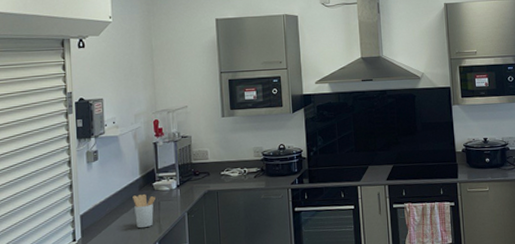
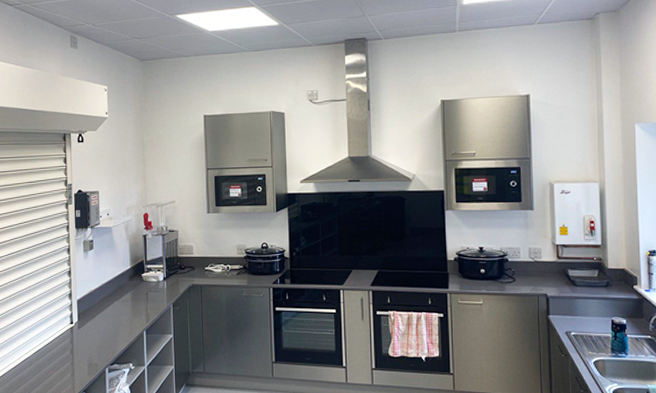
utensil holder: present [132,194,155,228] -> none [123,284,144,317]

